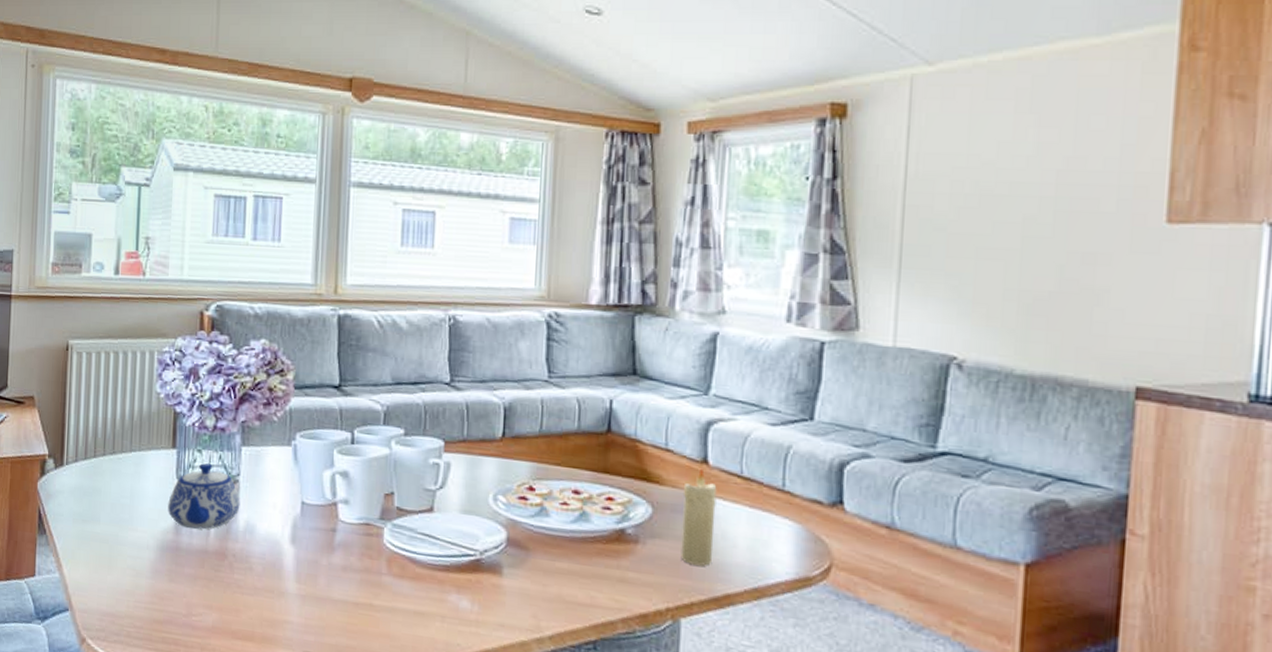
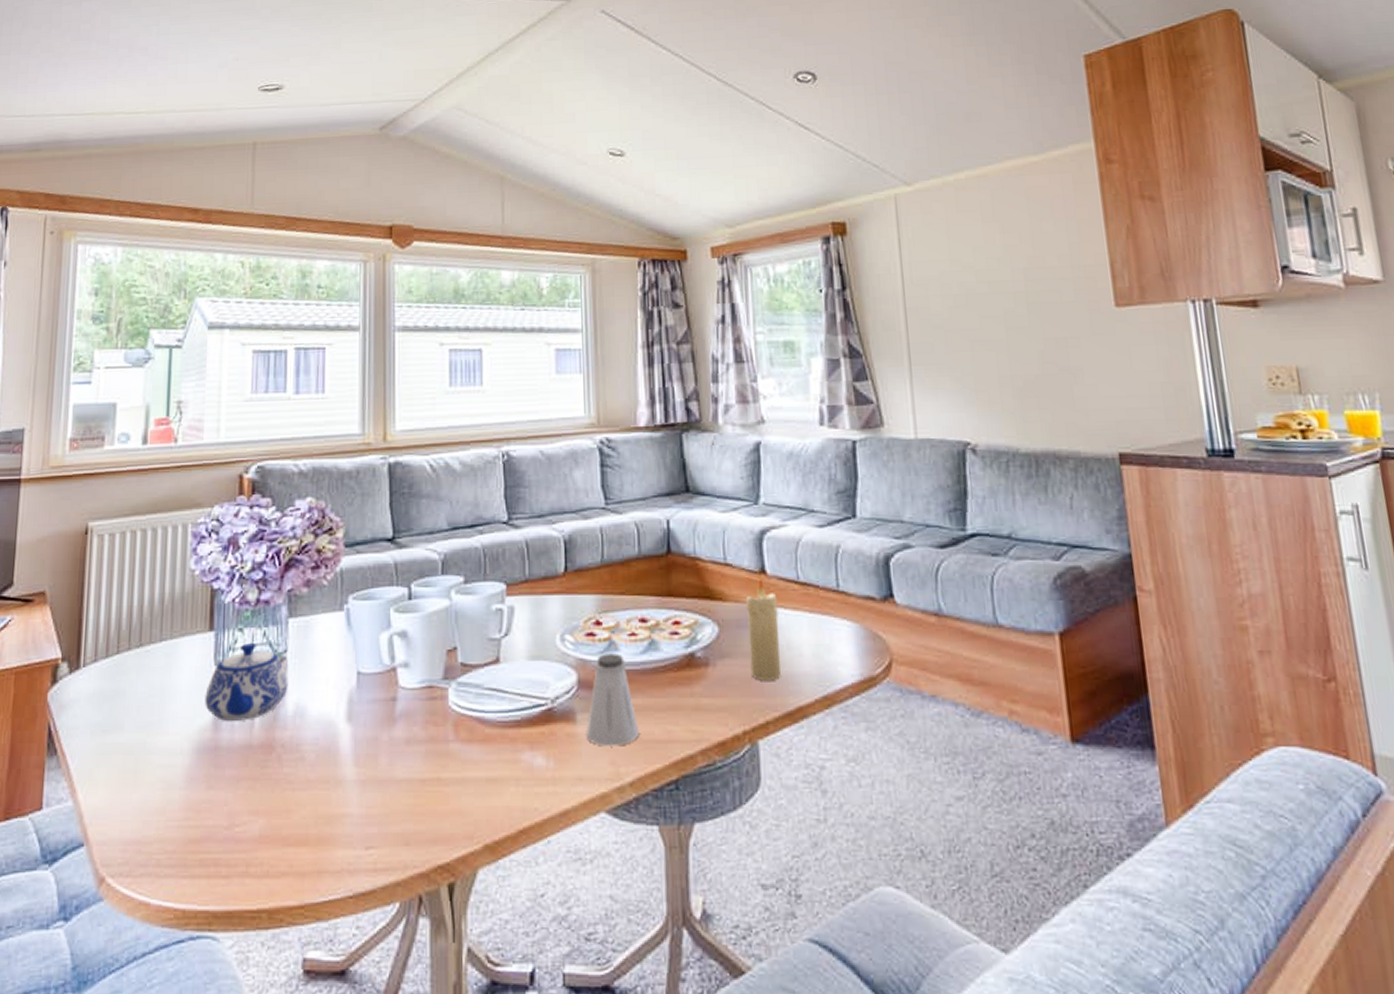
saltshaker: none [511,517,563,603] -> present [586,653,640,747]

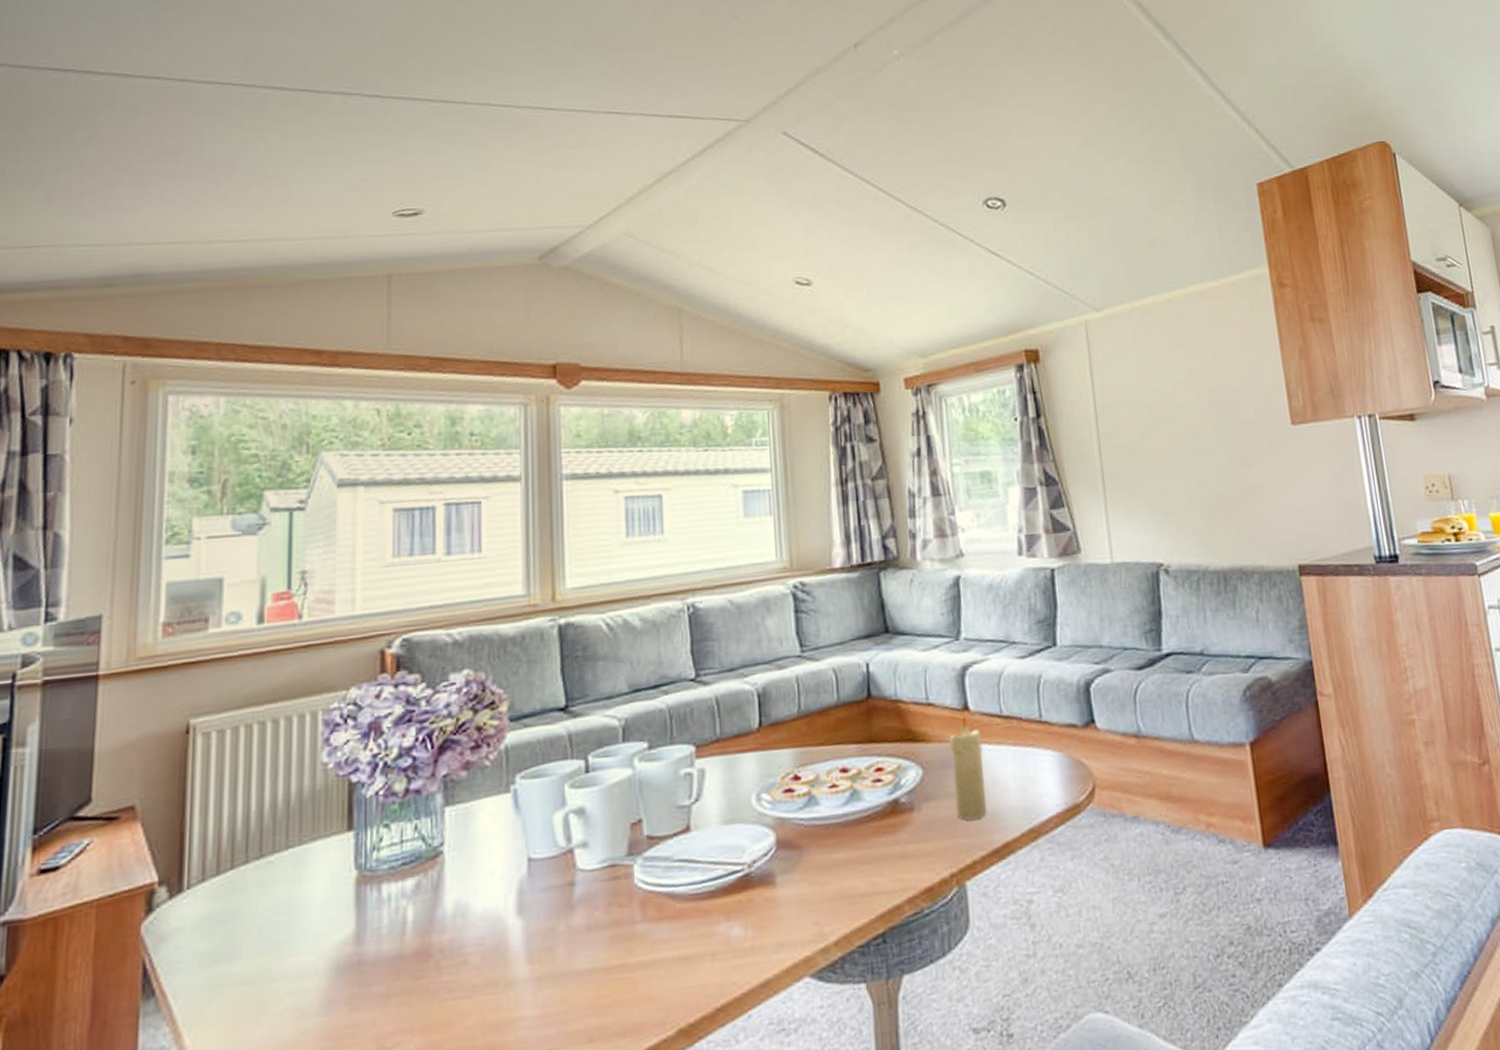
teapot: present [205,643,288,722] -> none [344,839,446,932]
saltshaker: present [586,653,640,747] -> none [786,808,844,907]

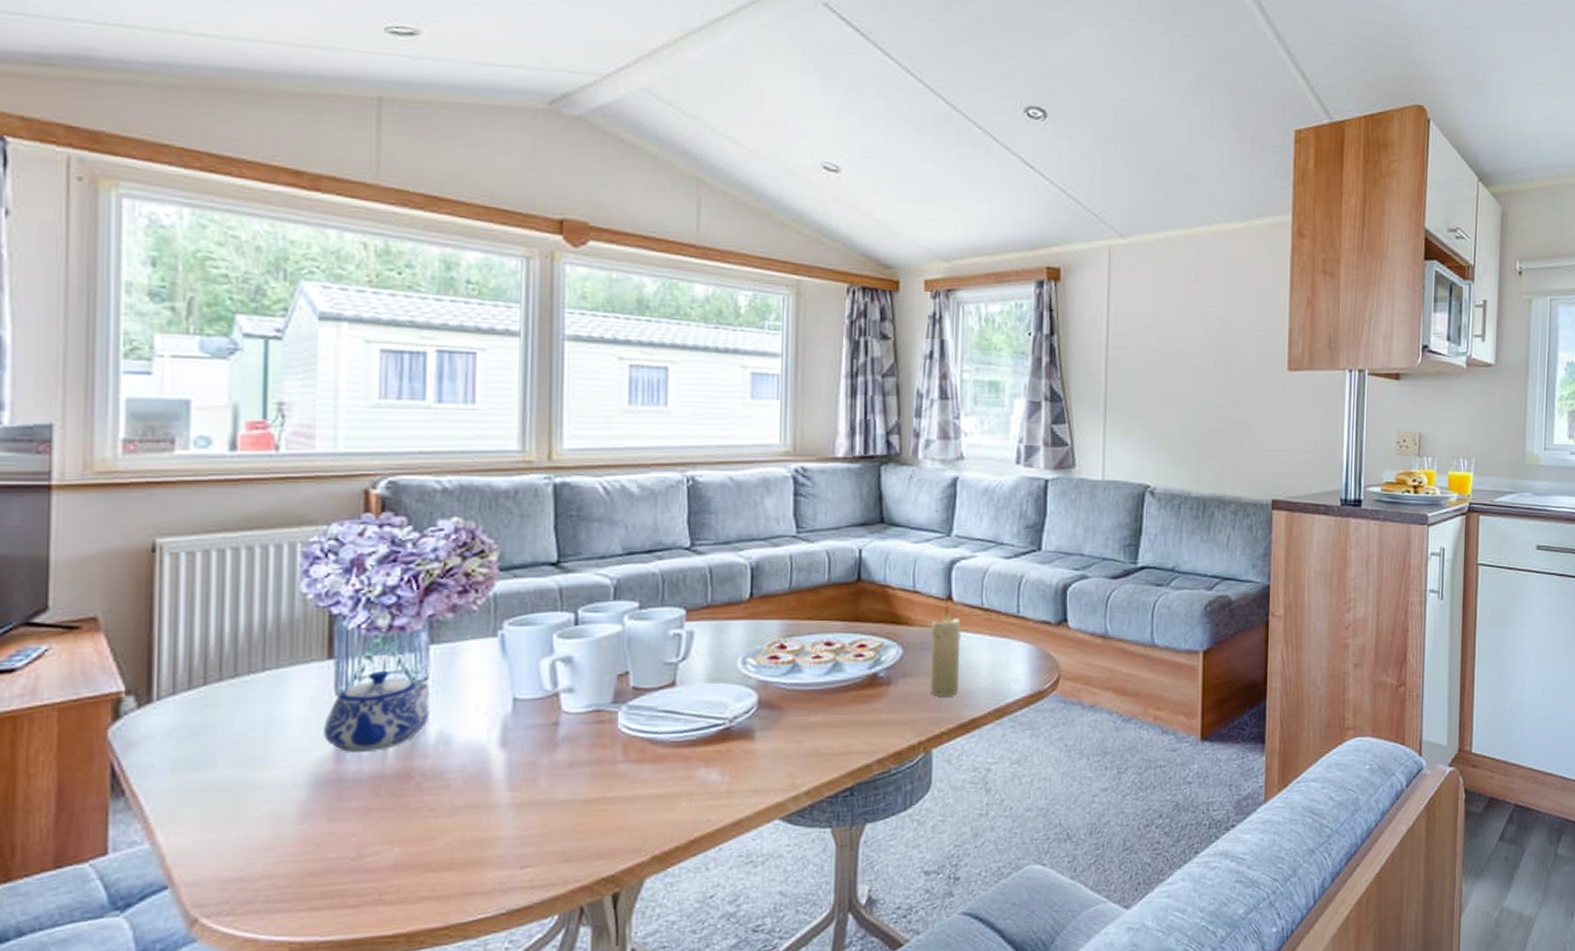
teapot: none [344,839,446,932] -> present [324,671,430,753]

